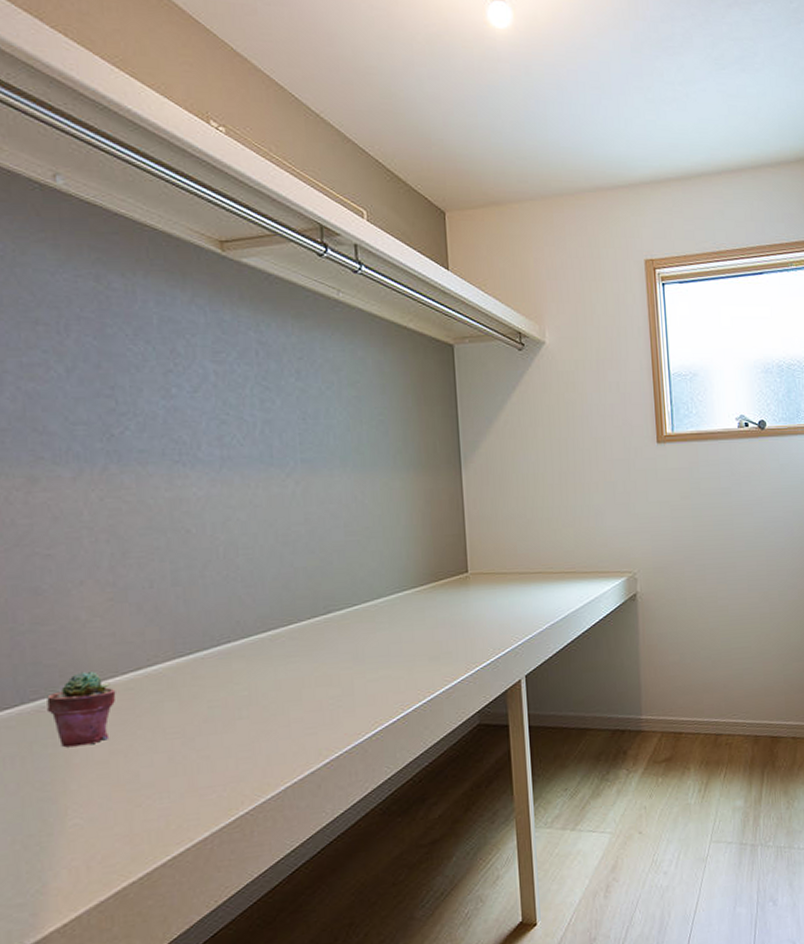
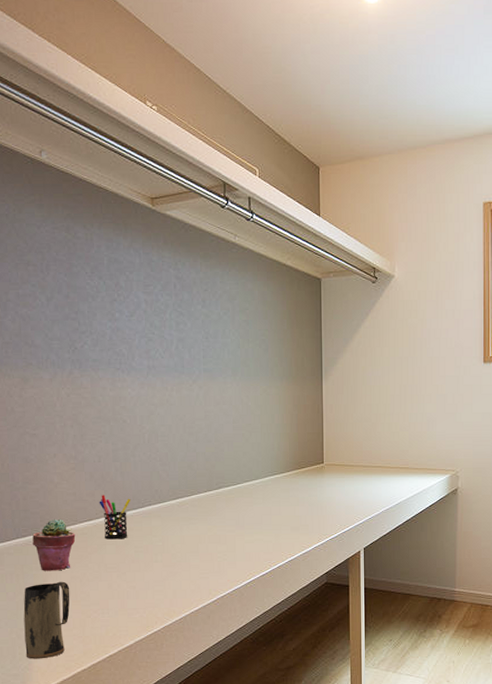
mug: none [33,759,109,879] -> present [23,581,70,659]
pen holder: none [151,633,201,694] -> present [99,495,131,540]

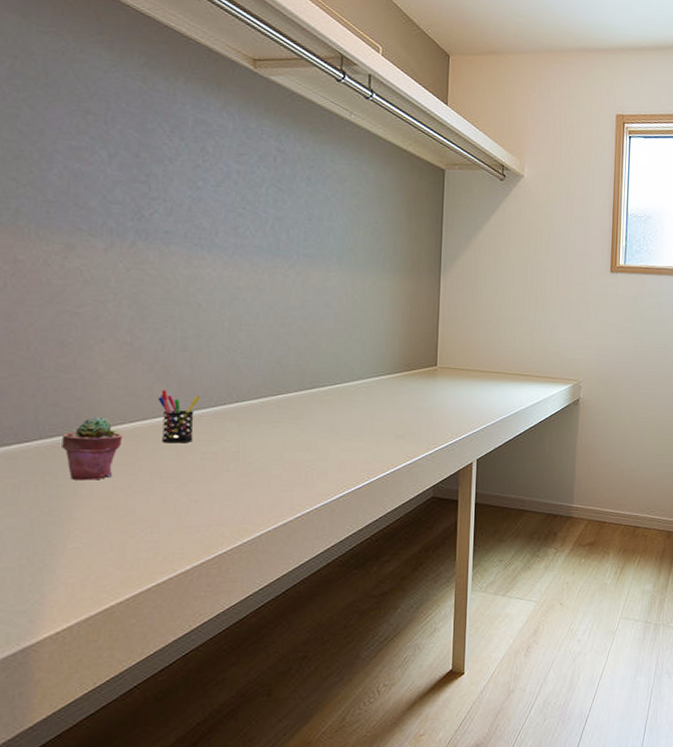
mug: present [23,581,70,659] -> none [38,493,109,591]

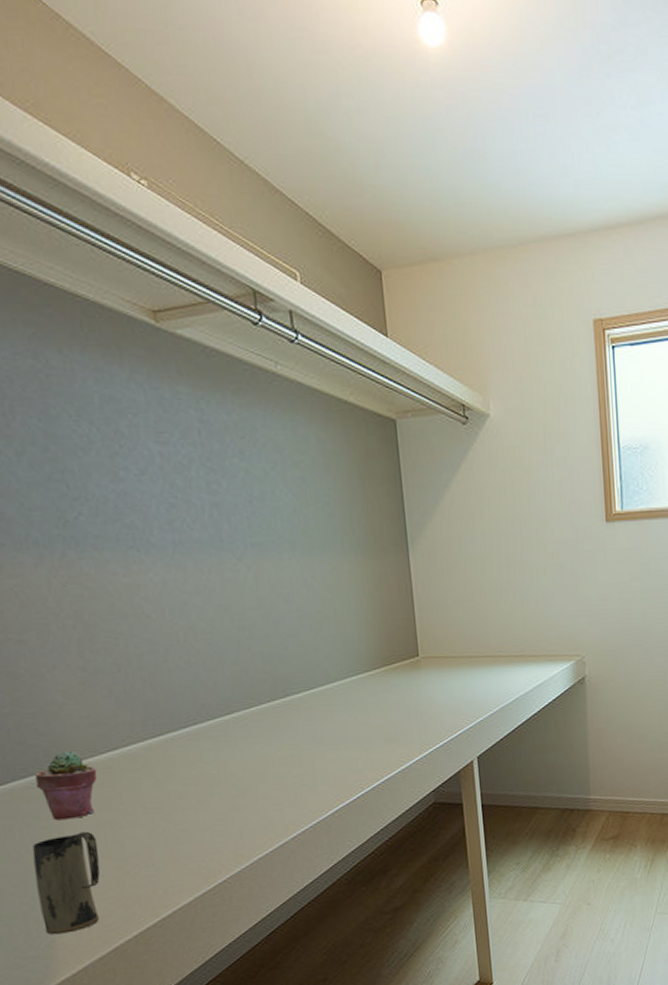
mug: none [38,493,109,591] -> present [32,831,100,935]
pen holder: present [158,390,201,444] -> none [124,715,170,773]

